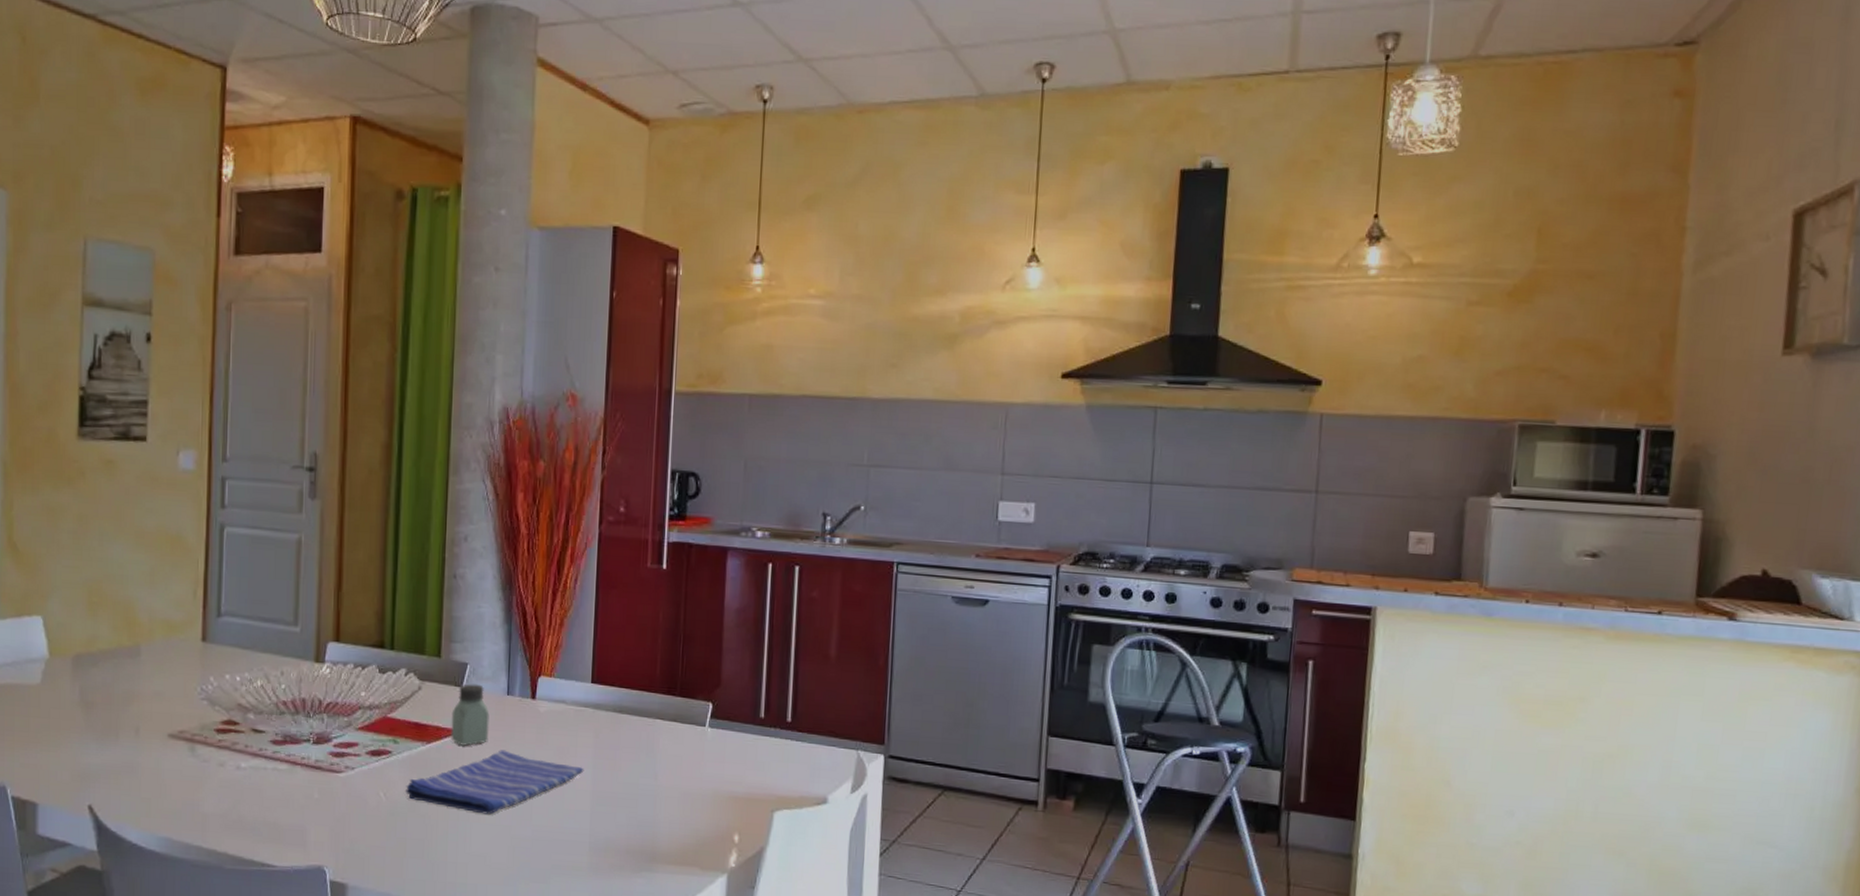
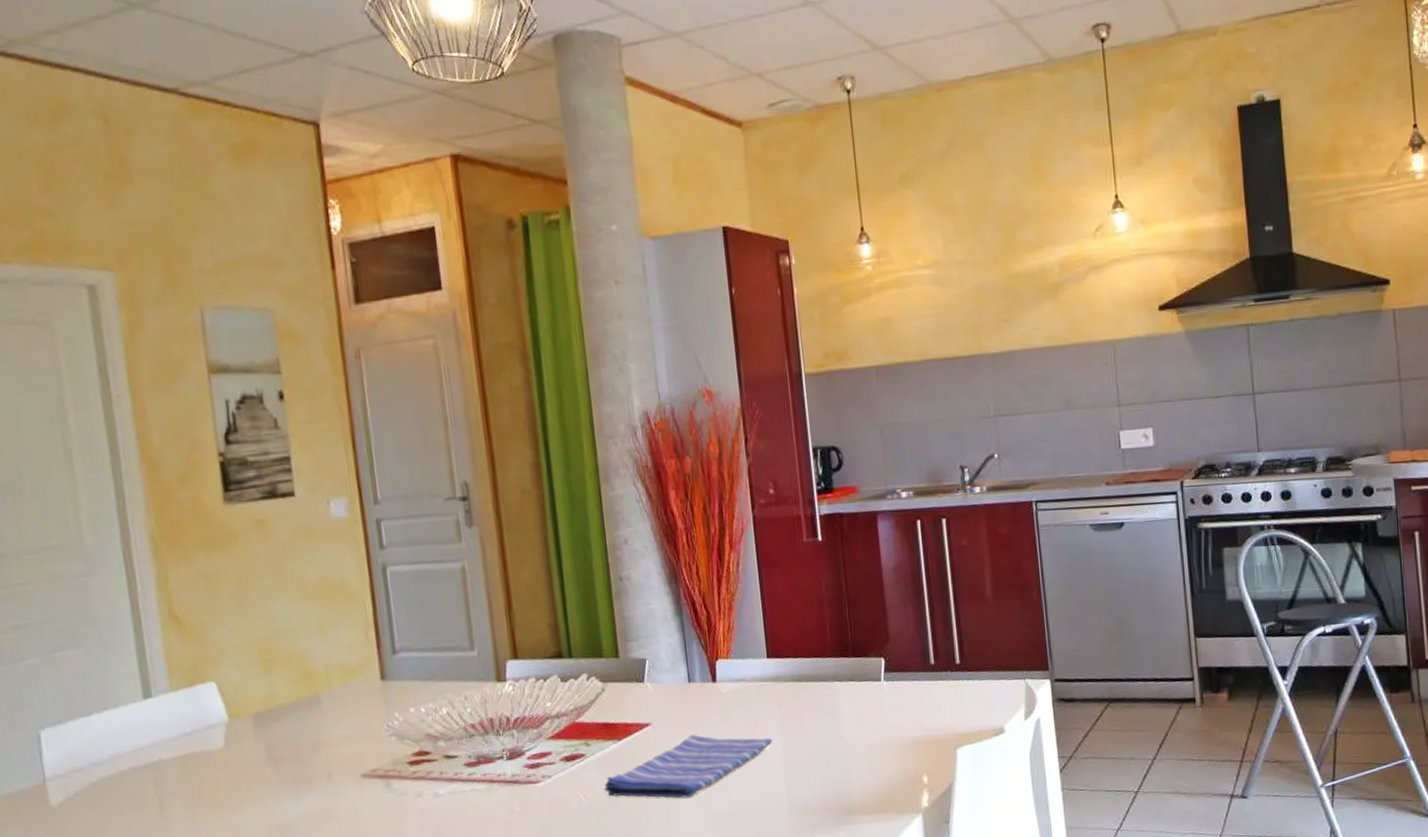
saltshaker: present [451,684,489,747] -> none [637,677,677,738]

